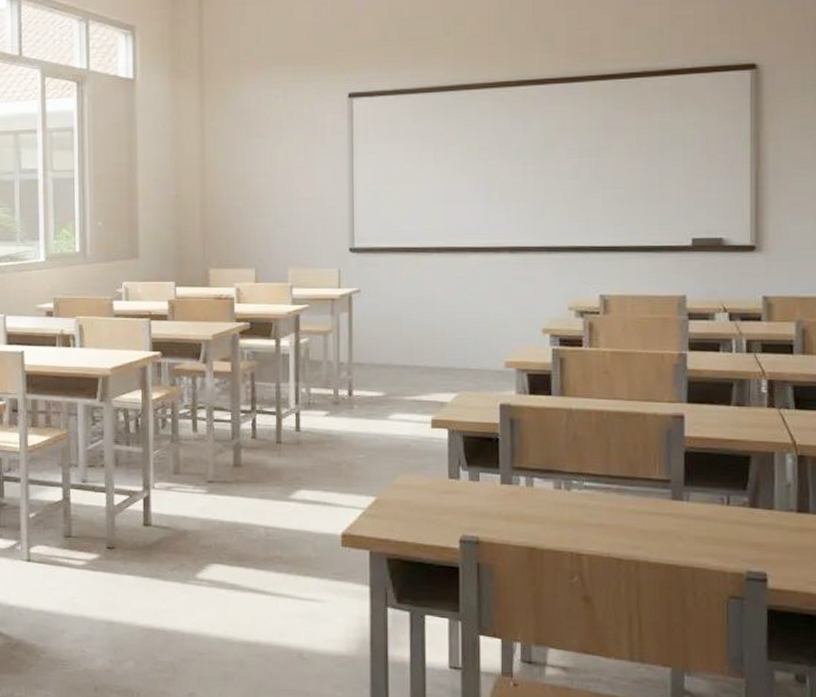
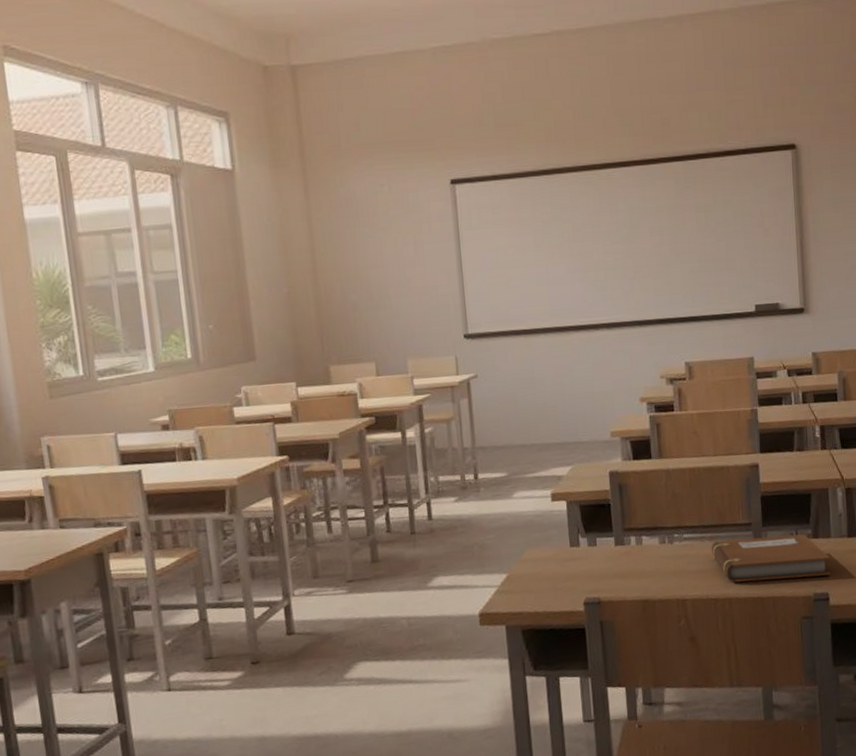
notebook: none [617,495,771,554] -> present [711,534,830,583]

